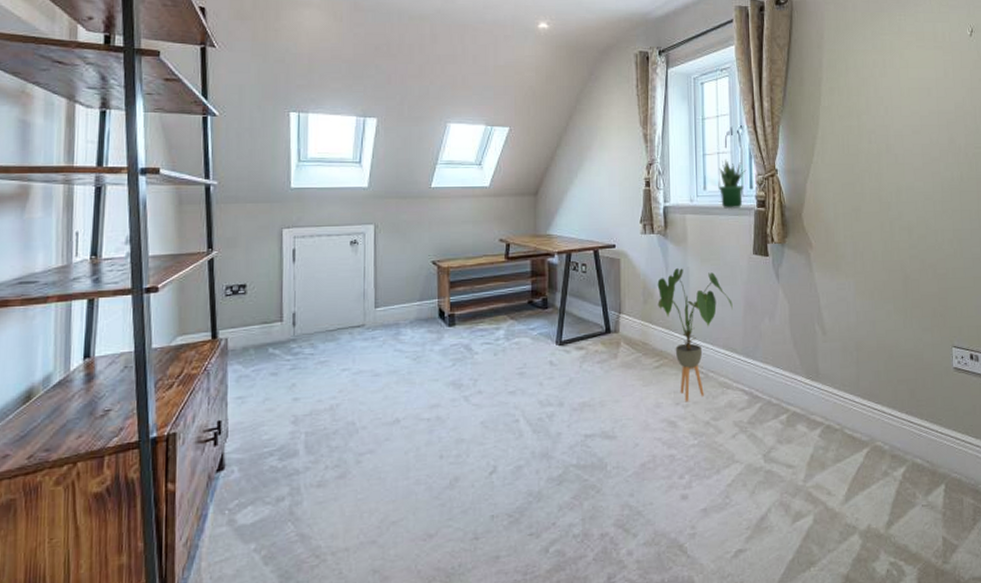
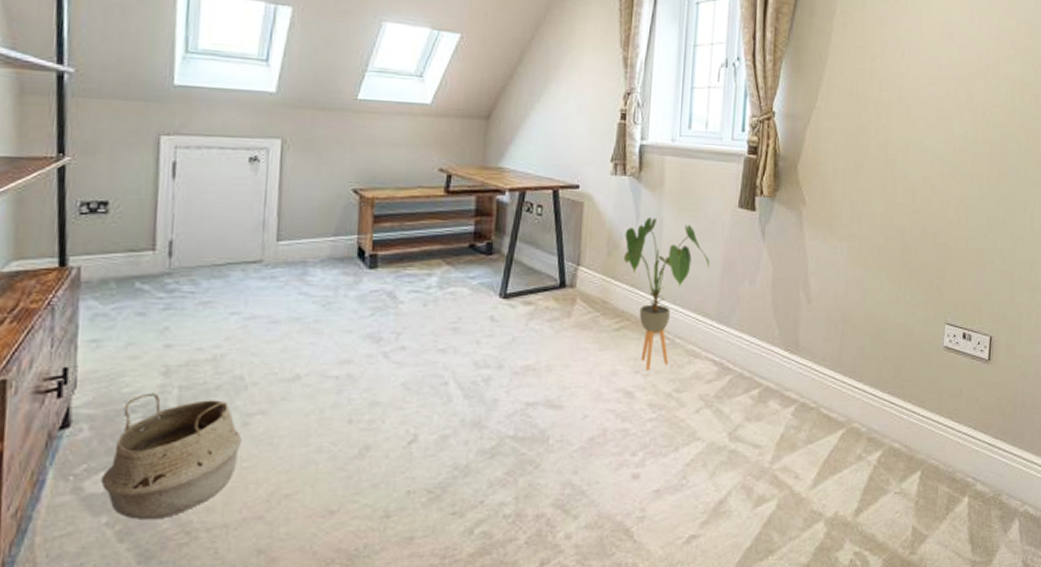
woven basket: none [249,438,357,546] -> present [100,392,243,520]
planter: present [719,159,747,210] -> none [706,95,740,155]

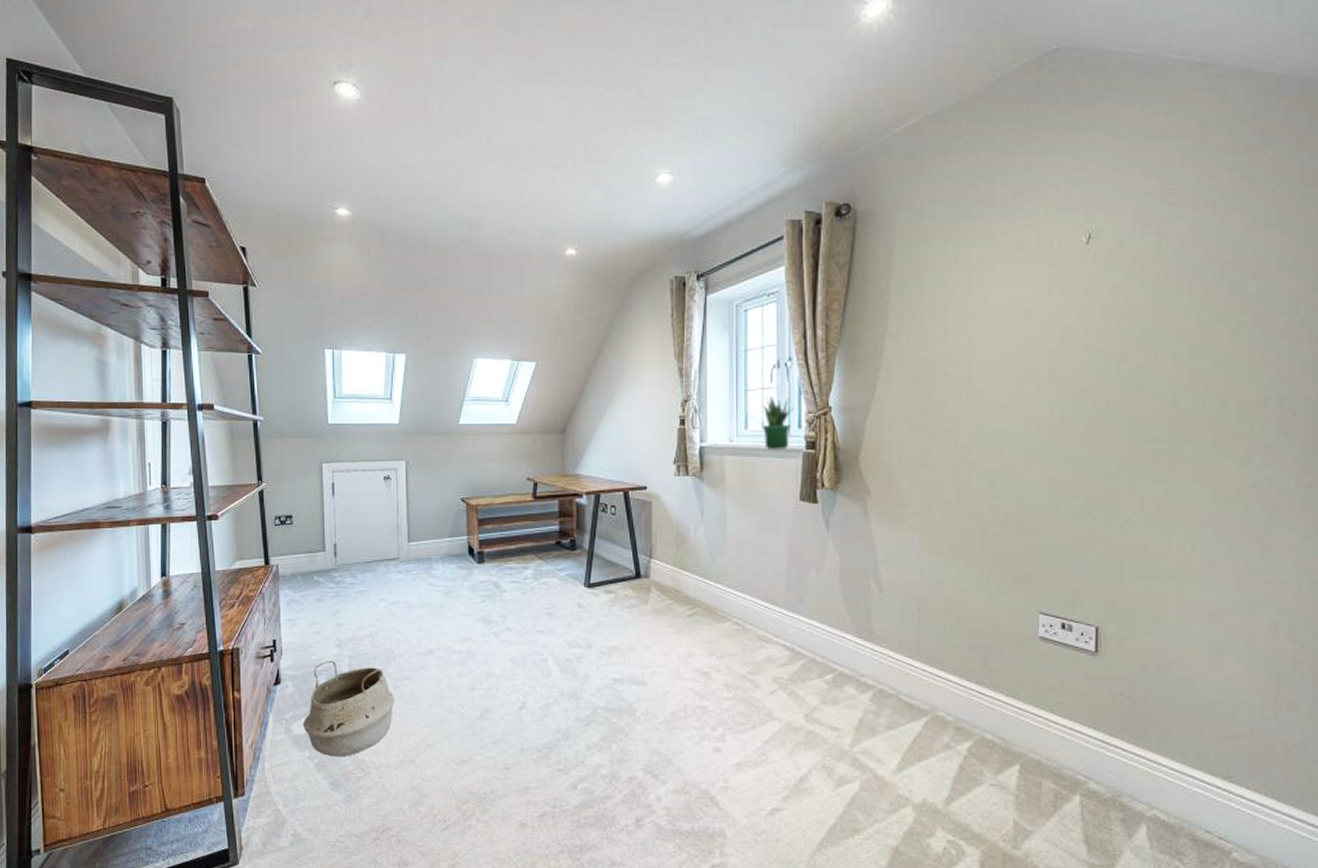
house plant: present [623,218,710,370] -> none [691,513,775,653]
planter: none [706,95,740,155] -> present [763,395,795,451]

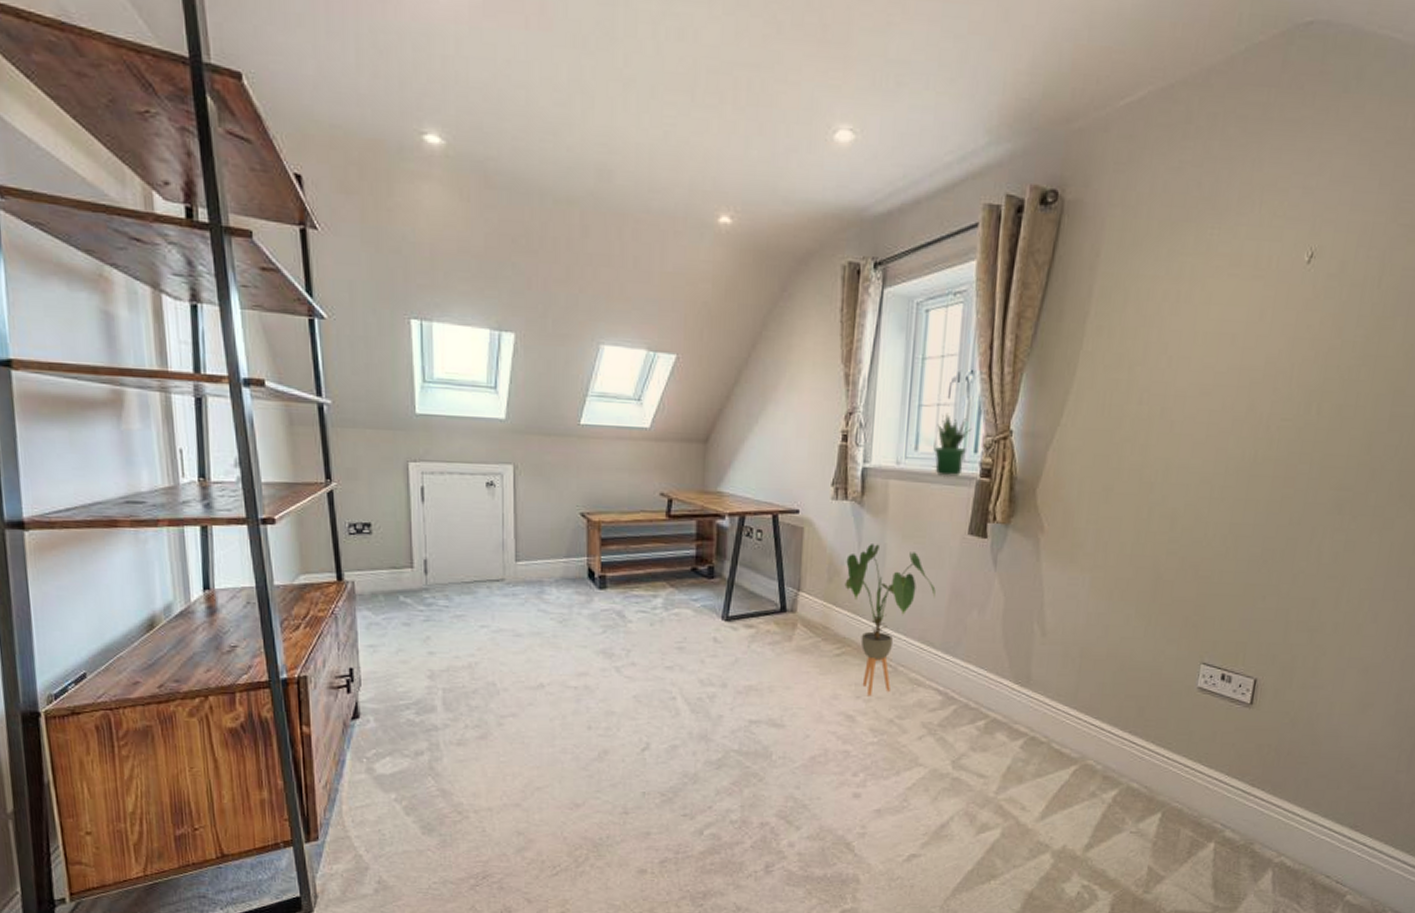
woven basket: present [302,660,395,757] -> none [387,693,498,800]
house plant: none [691,513,775,653] -> present [844,544,936,695]

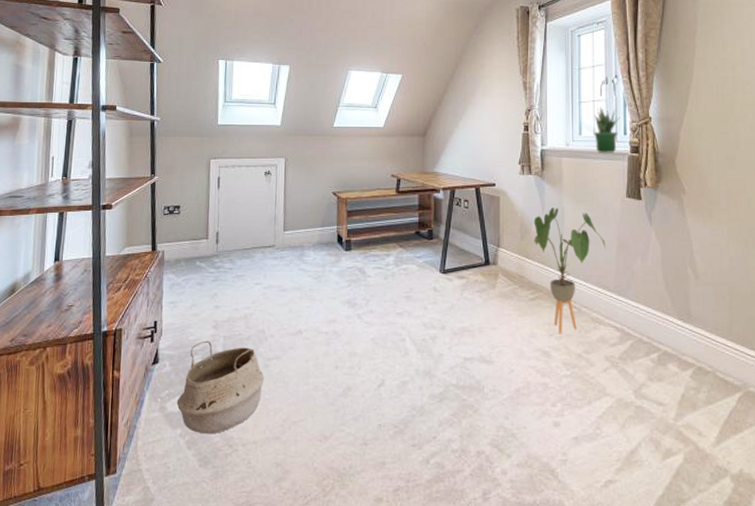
woven basket: none [387,693,498,800] -> present [176,340,265,435]

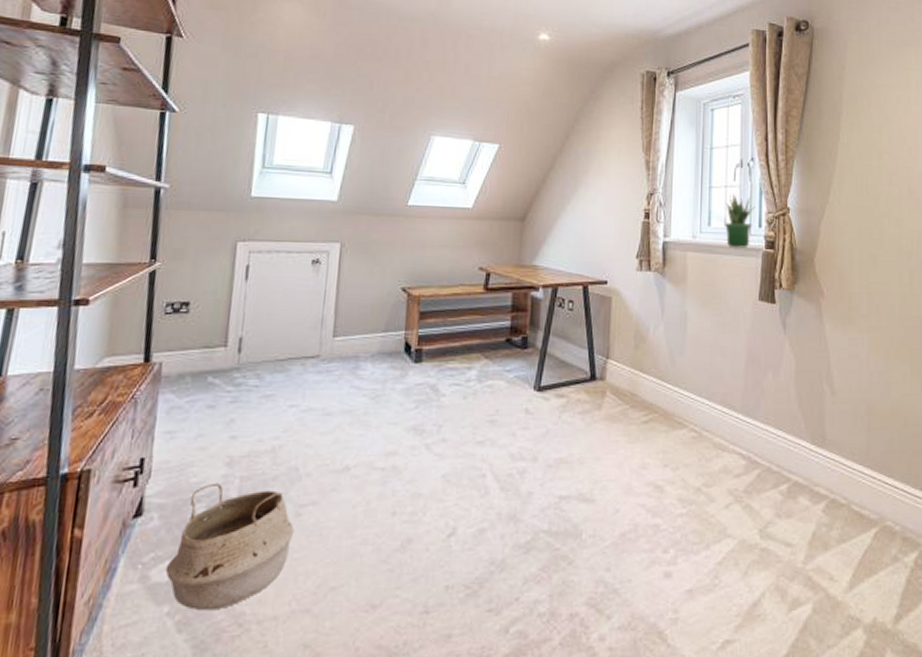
house plant: present [534,208,606,333] -> none [650,311,733,463]

